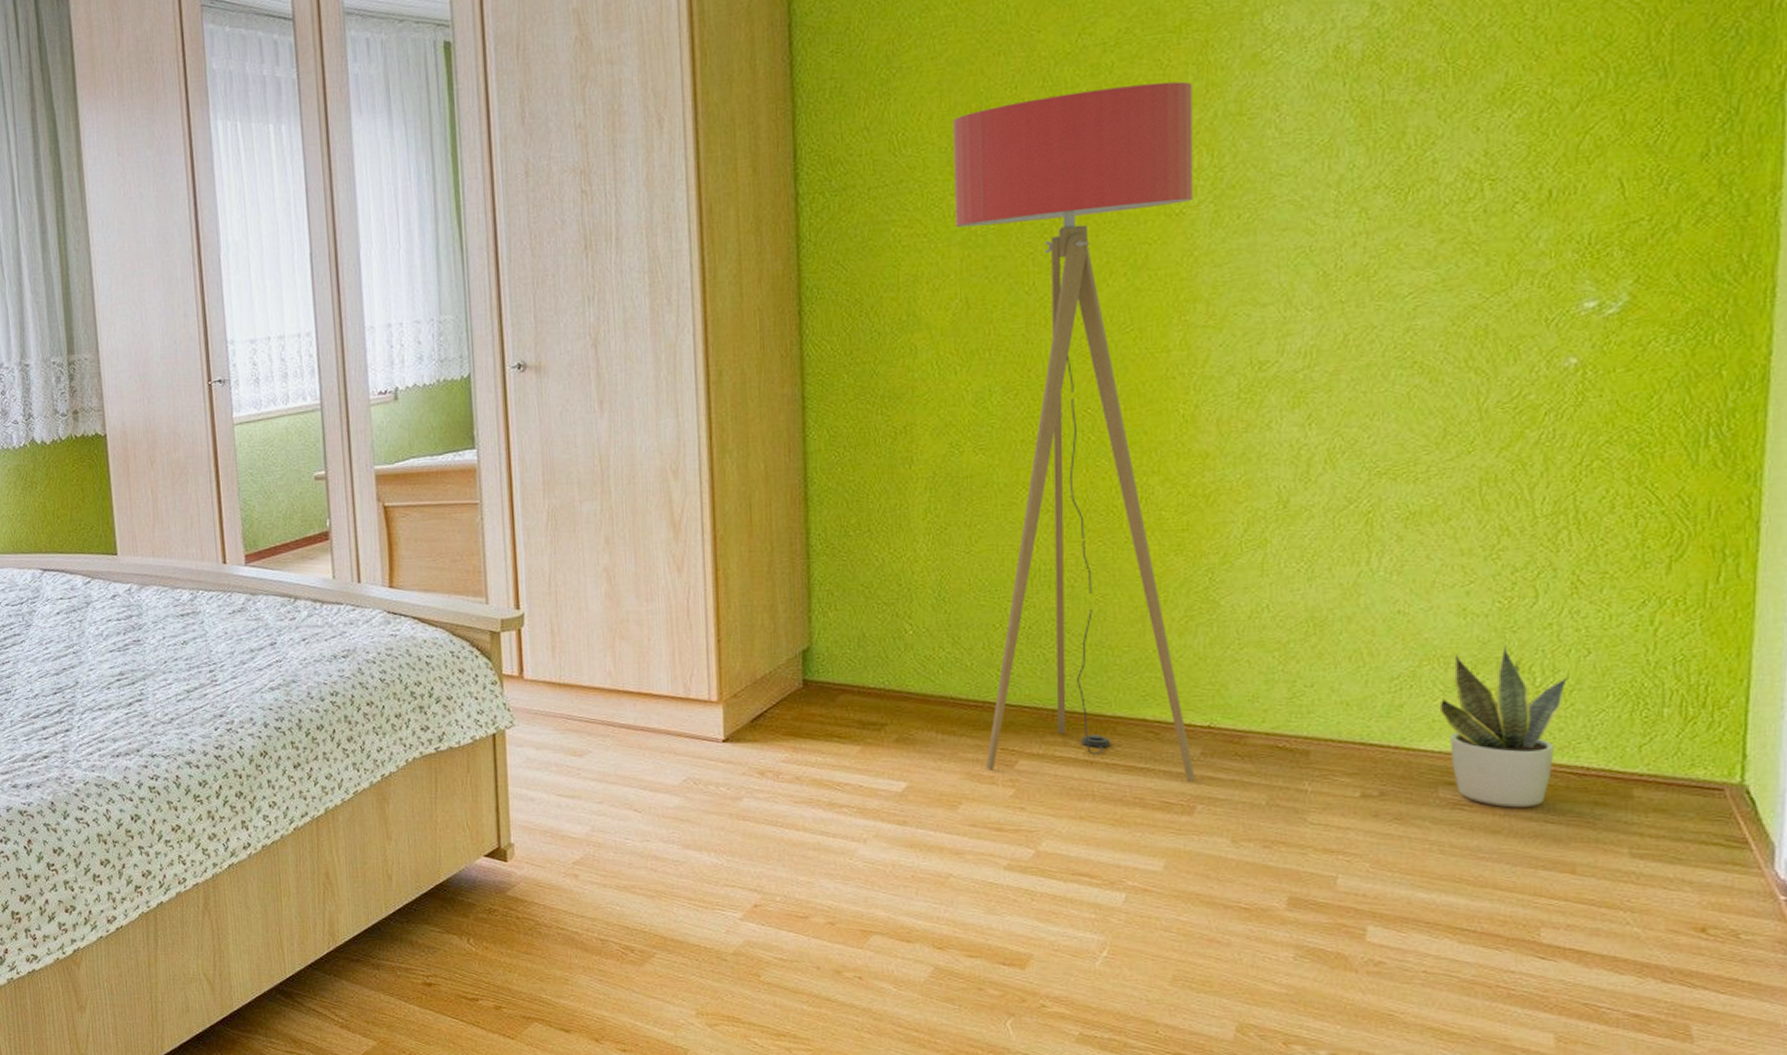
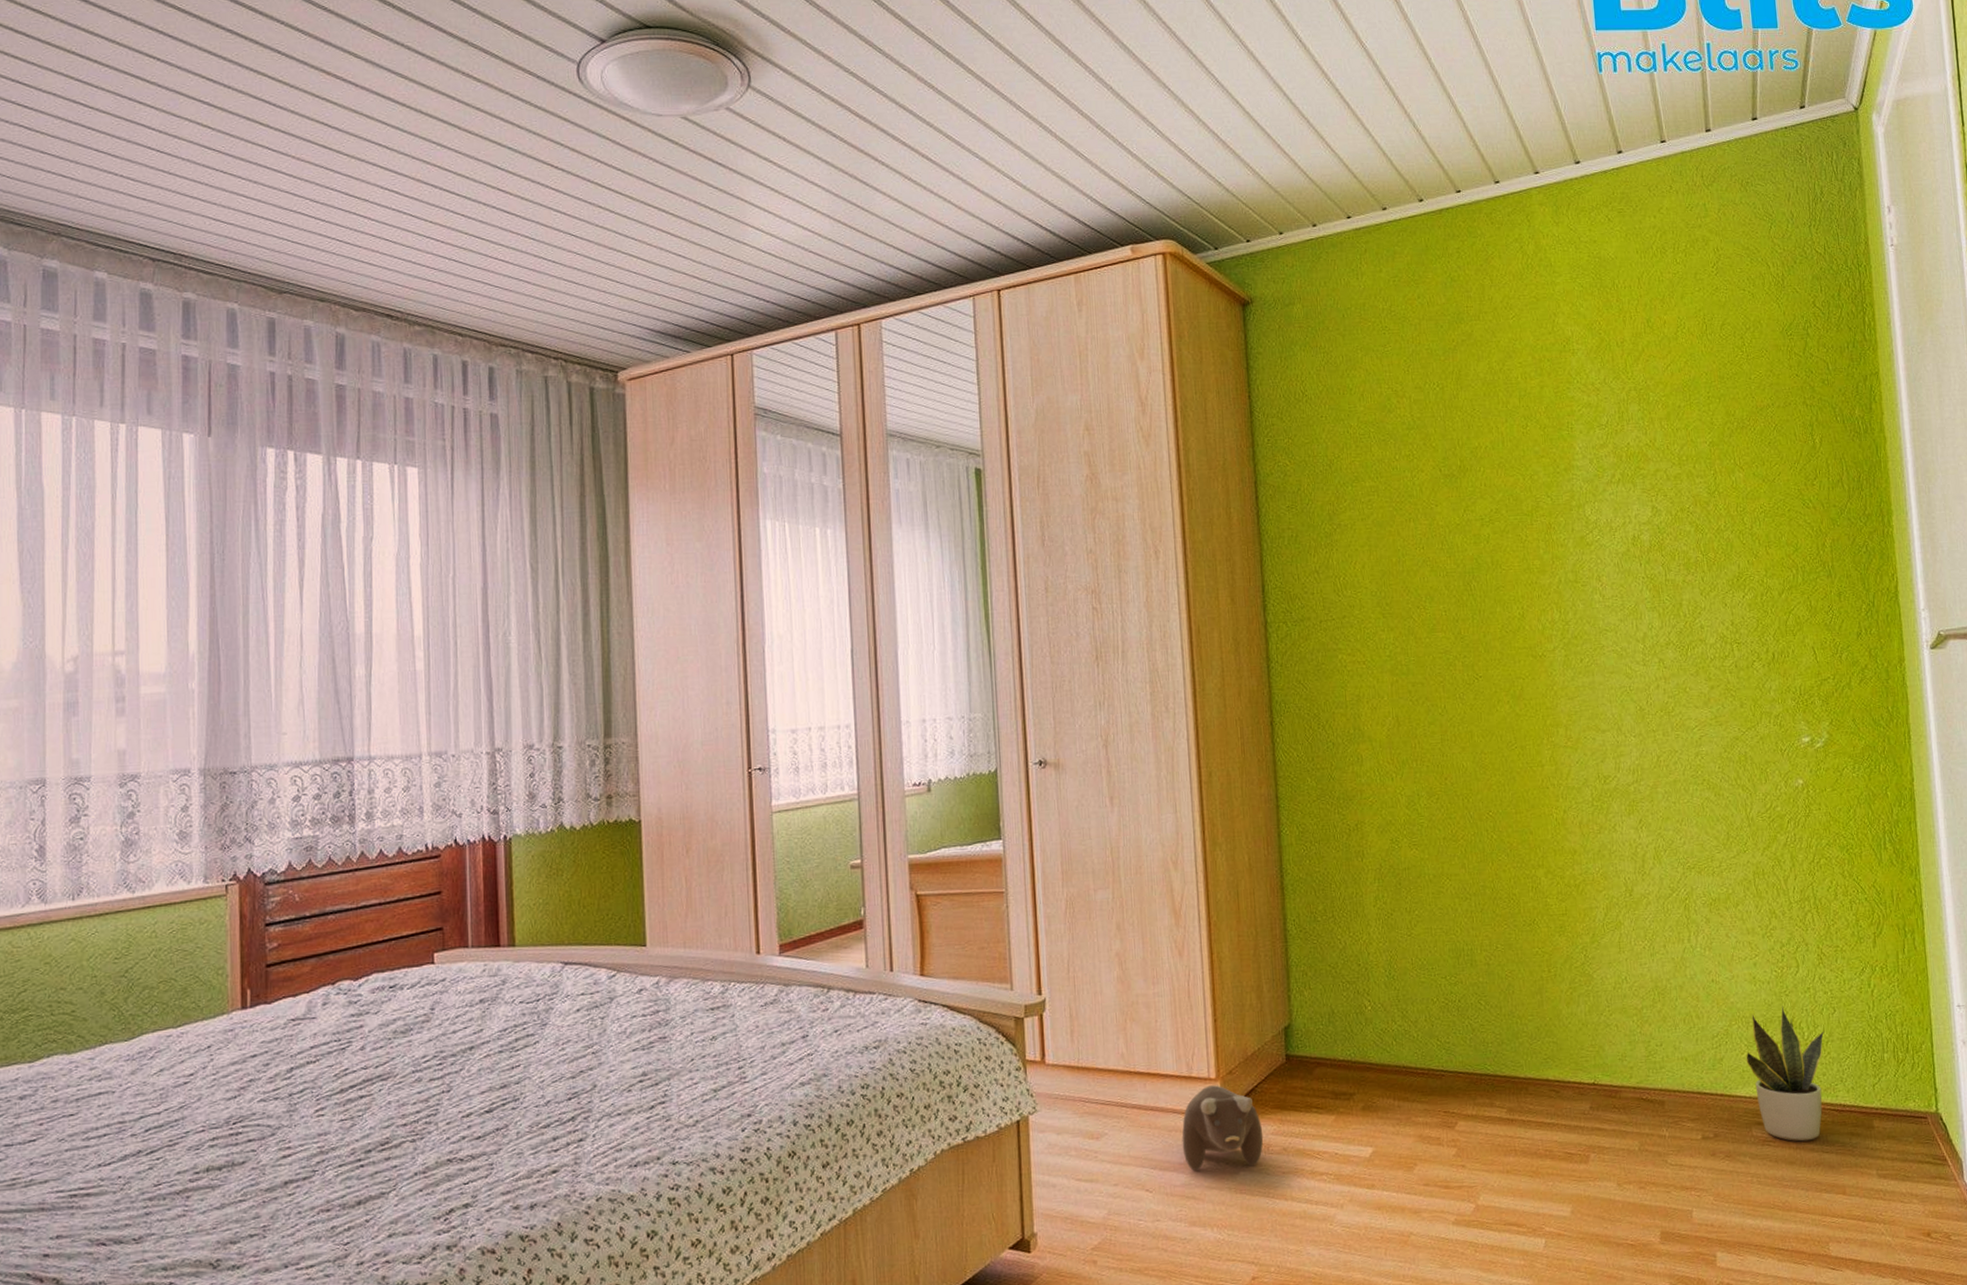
plush toy: none [676,708,773,794] -> present [1181,1085,1264,1171]
floor lamp: present [952,81,1195,781] -> none [1379,552,1588,1133]

